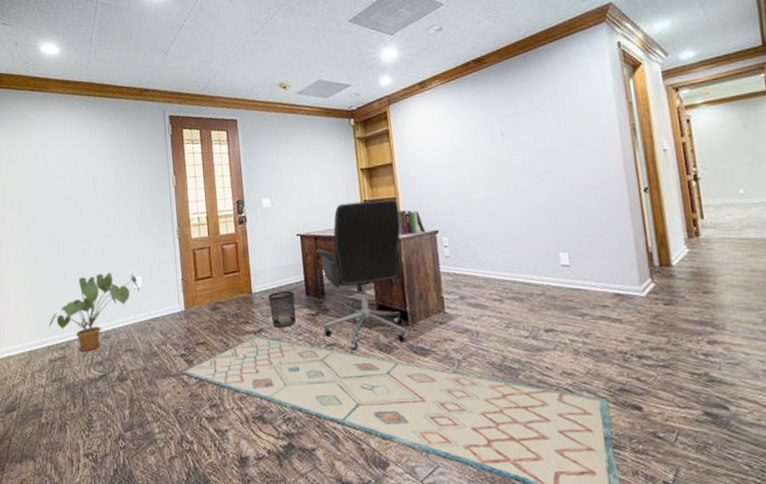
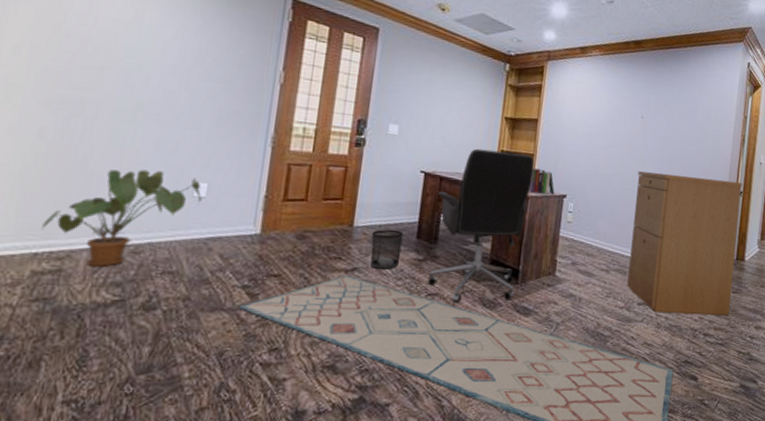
filing cabinet: none [511,177,667,339] -> present [627,171,742,315]

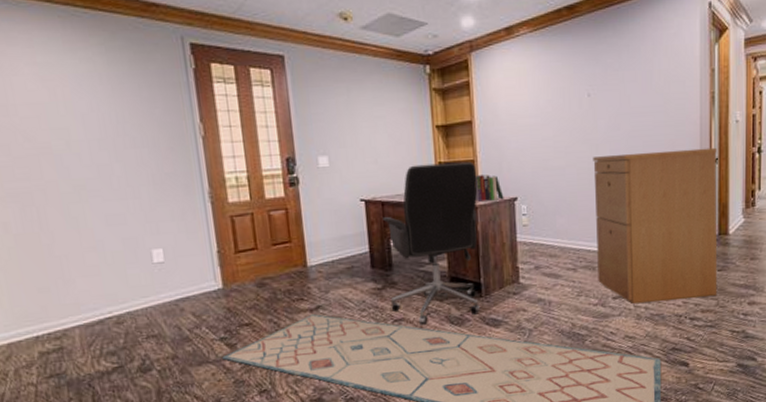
house plant: present [42,169,202,268] -> none [34,244,162,342]
waste bin: present [370,229,404,270] -> none [326,263,360,304]

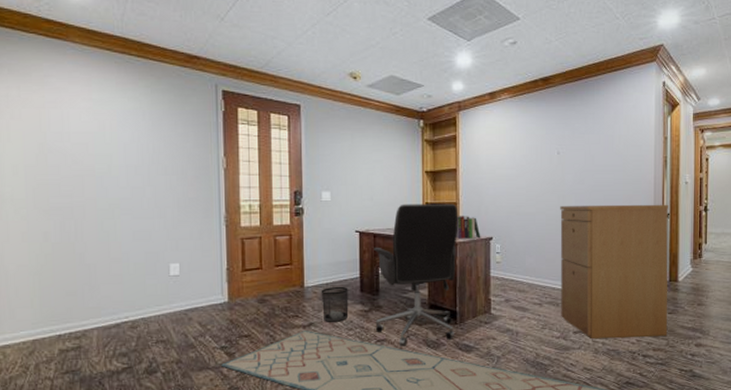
waste bin: none [326,263,360,304] -> present [321,286,349,322]

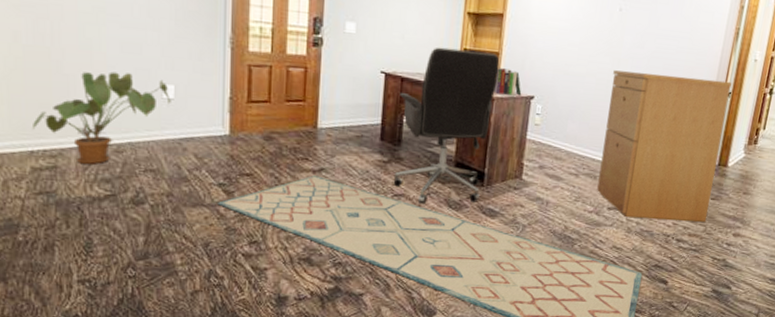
house plant: none [60,257,177,343] -> present [33,71,171,165]
waste bin: present [321,286,349,322] -> none [335,131,367,171]

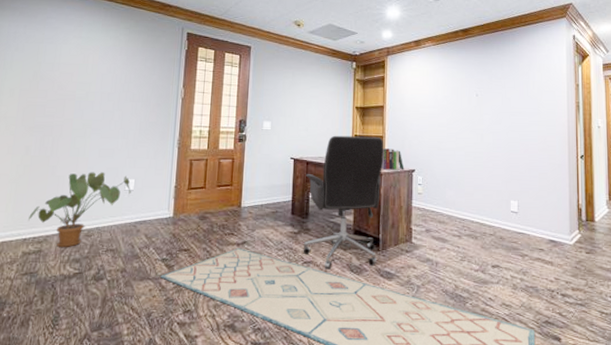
filing cabinet: present [597,70,732,222] -> none [479,143,586,276]

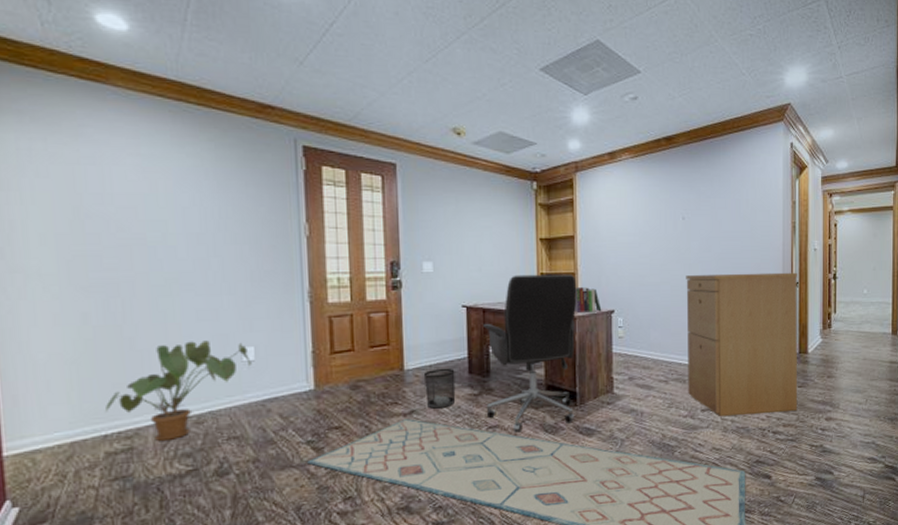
waste bin: none [255,208,281,242] -> present [423,368,456,409]
filing cabinet: none [479,143,586,276] -> present [686,272,798,417]

